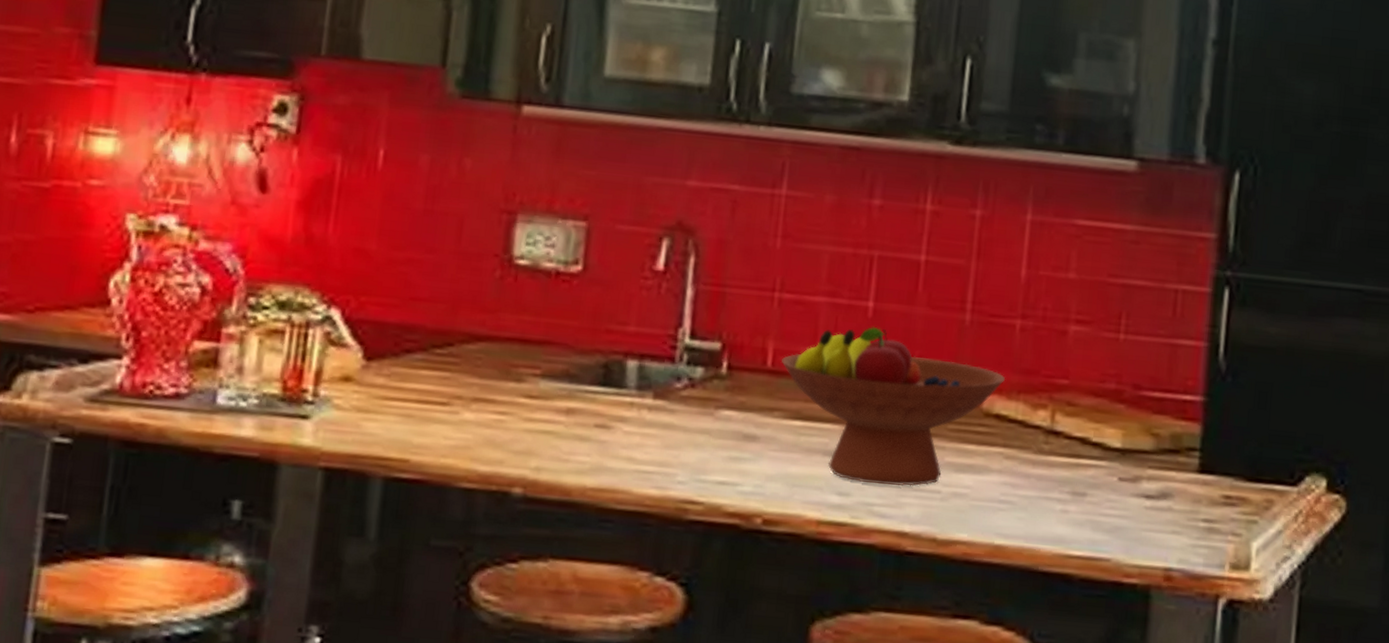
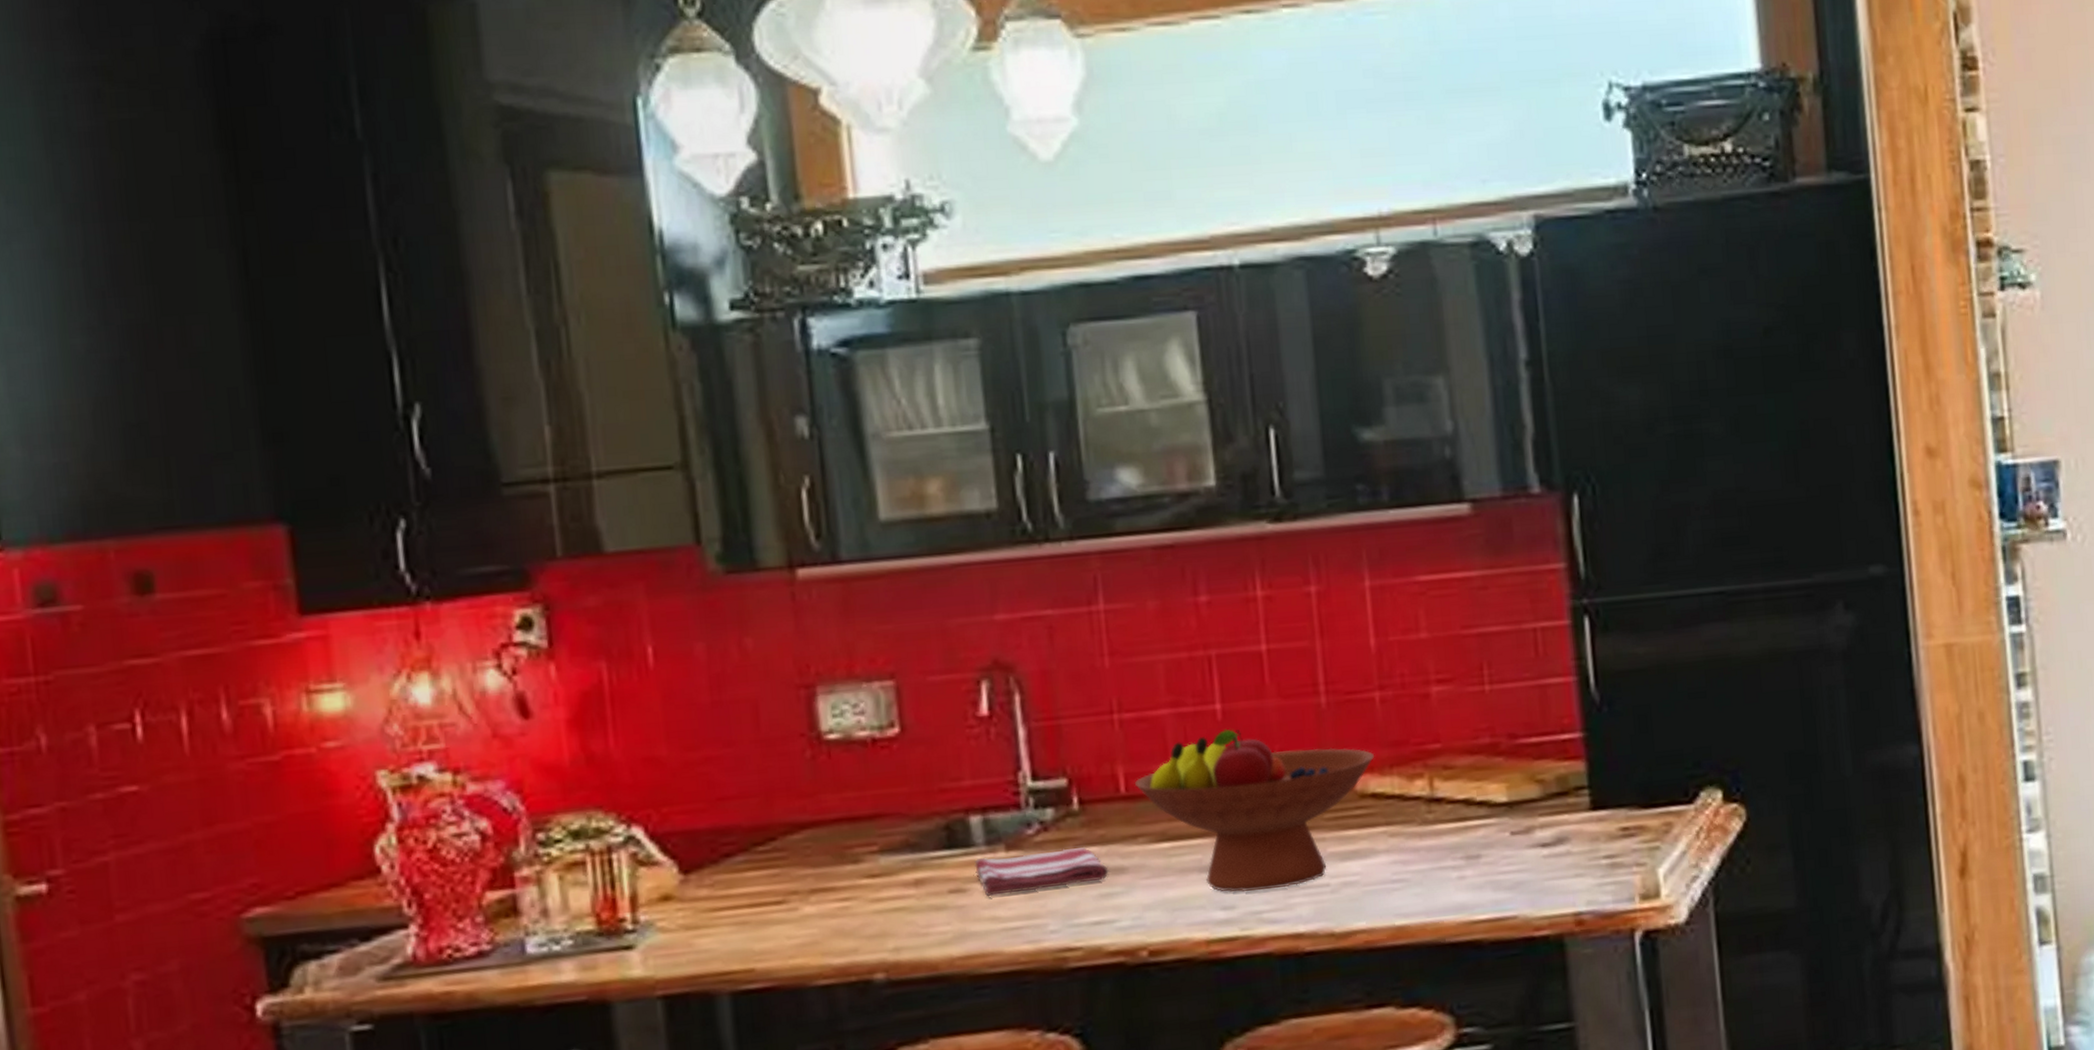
dish towel: none [622,400,742,443] -> present [974,847,1109,897]

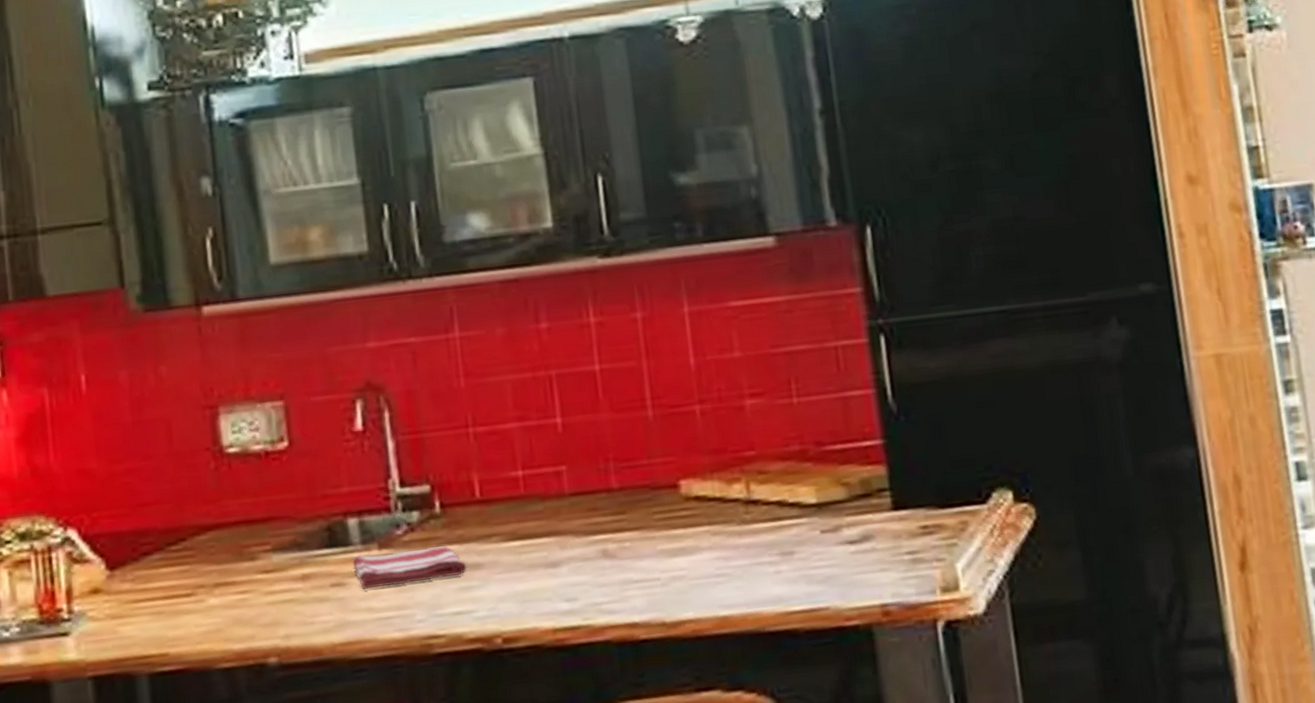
fruit bowl: present [1134,728,1374,892] -> none [487,439,696,586]

